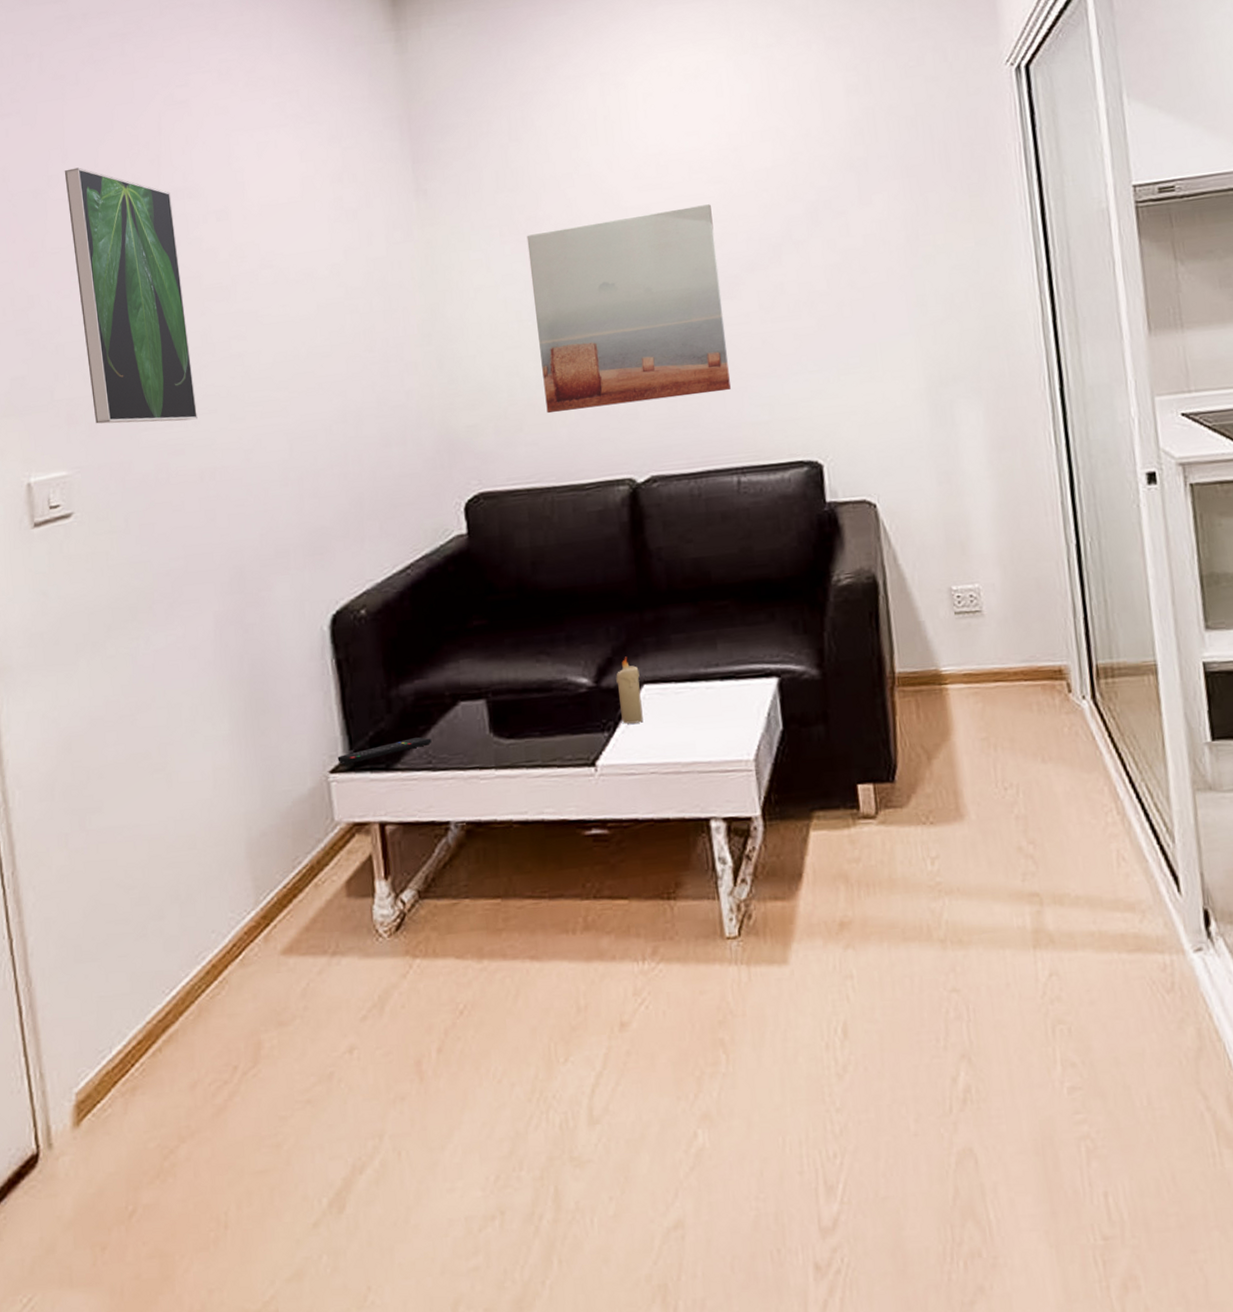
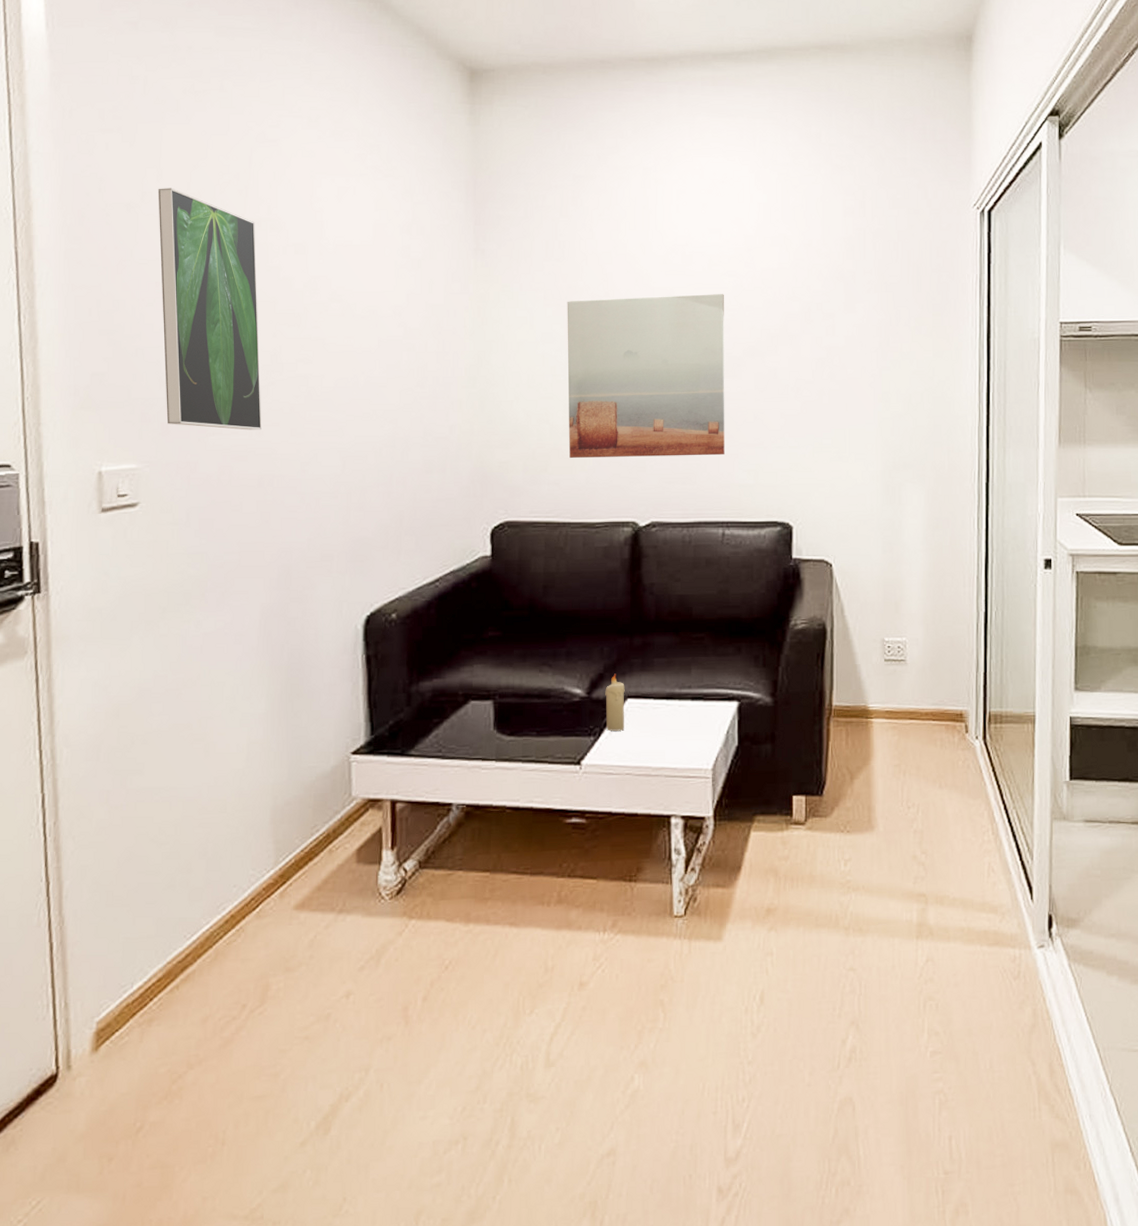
remote control: present [337,737,432,765] -> none [359,728,443,748]

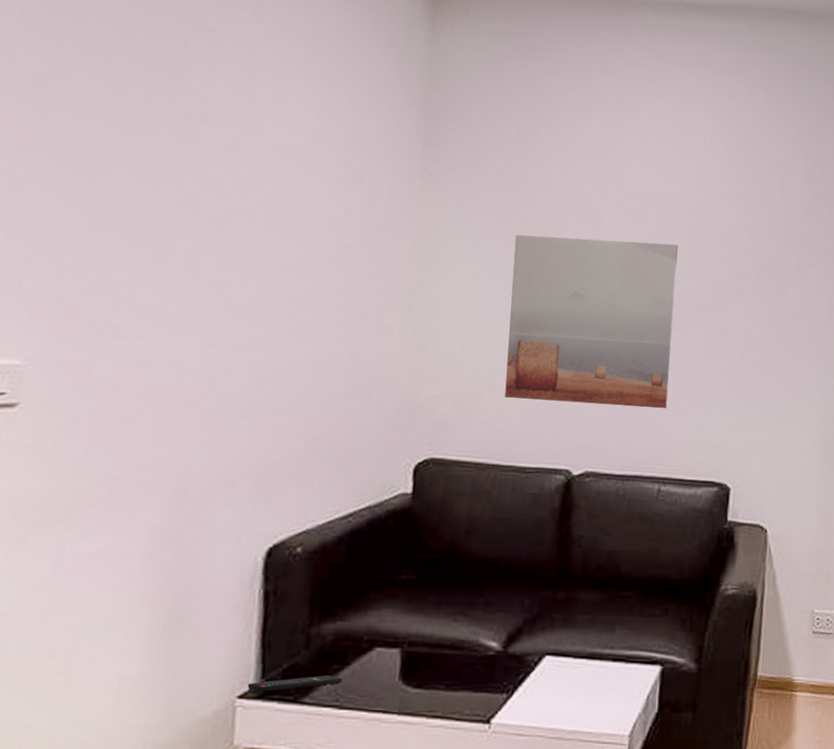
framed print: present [158,188,261,430] -> none [61,64,184,337]
remote control: none [359,728,443,748] -> present [247,674,343,693]
candle: present [605,673,625,731] -> none [521,628,544,690]

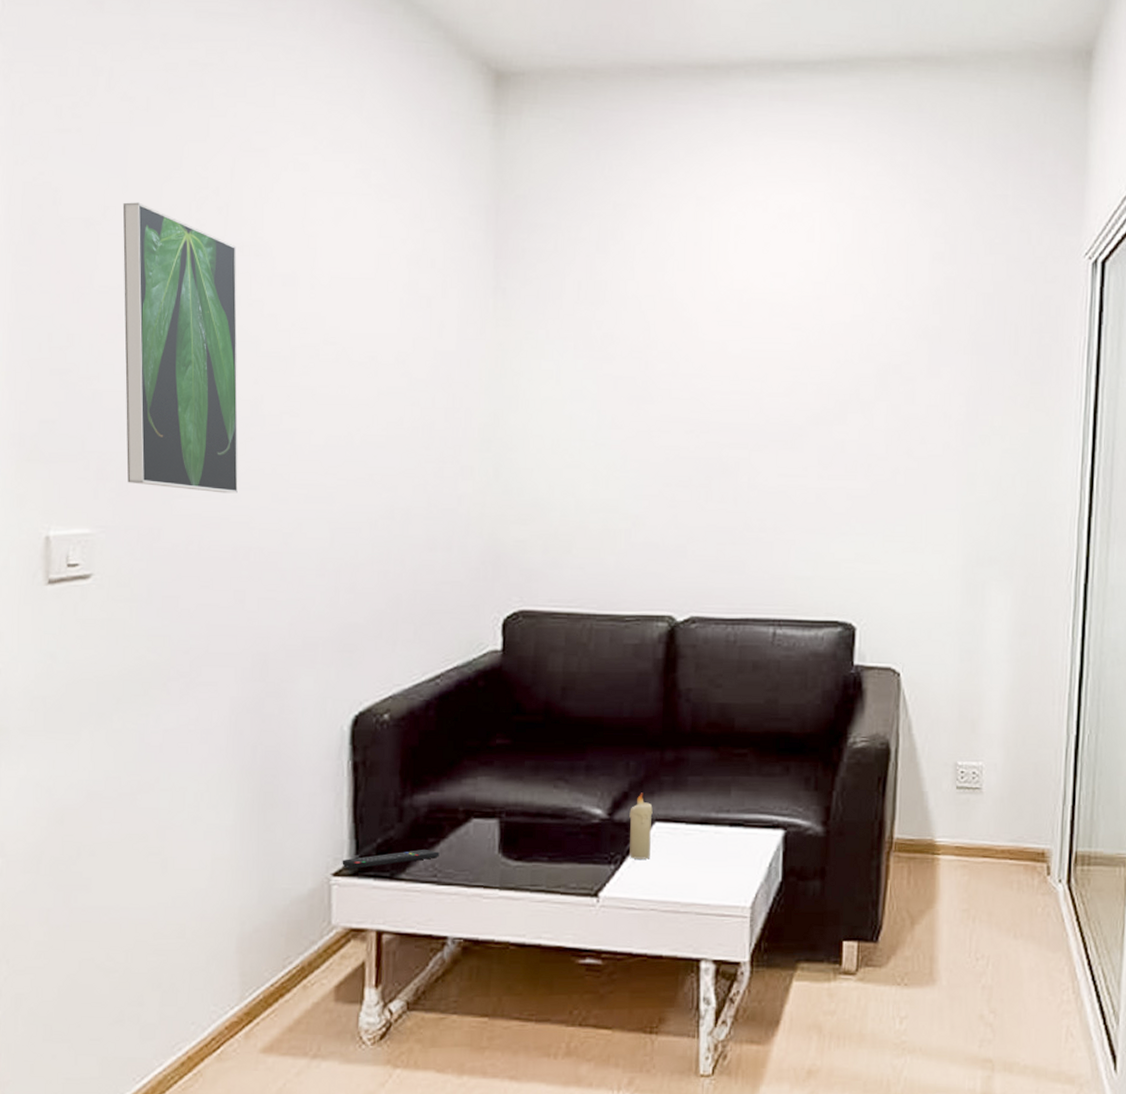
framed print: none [61,64,184,337] -> present [122,202,238,494]
wall art: present [505,234,678,409] -> none [597,350,786,541]
candle: none [521,628,544,690] -> present [629,792,653,859]

